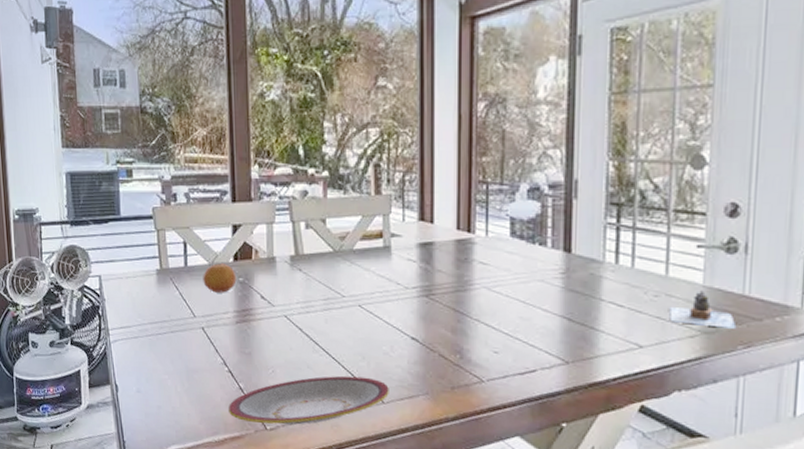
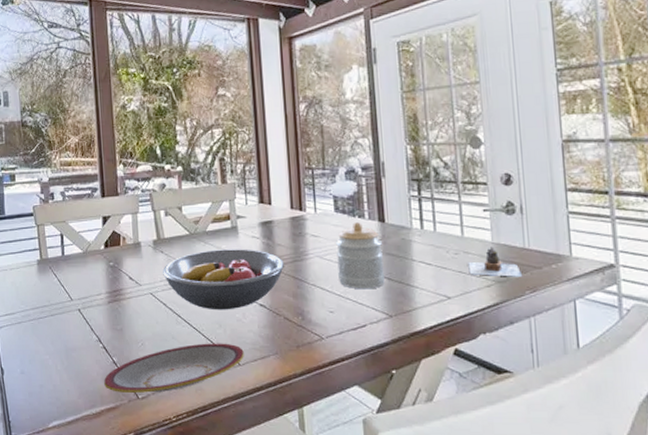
fruit: present [203,263,237,293] -> none [78,251,108,277]
fruit bowl: none [300,271,445,341] -> present [163,249,285,310]
jar: none [508,251,565,330] -> present [336,222,385,290]

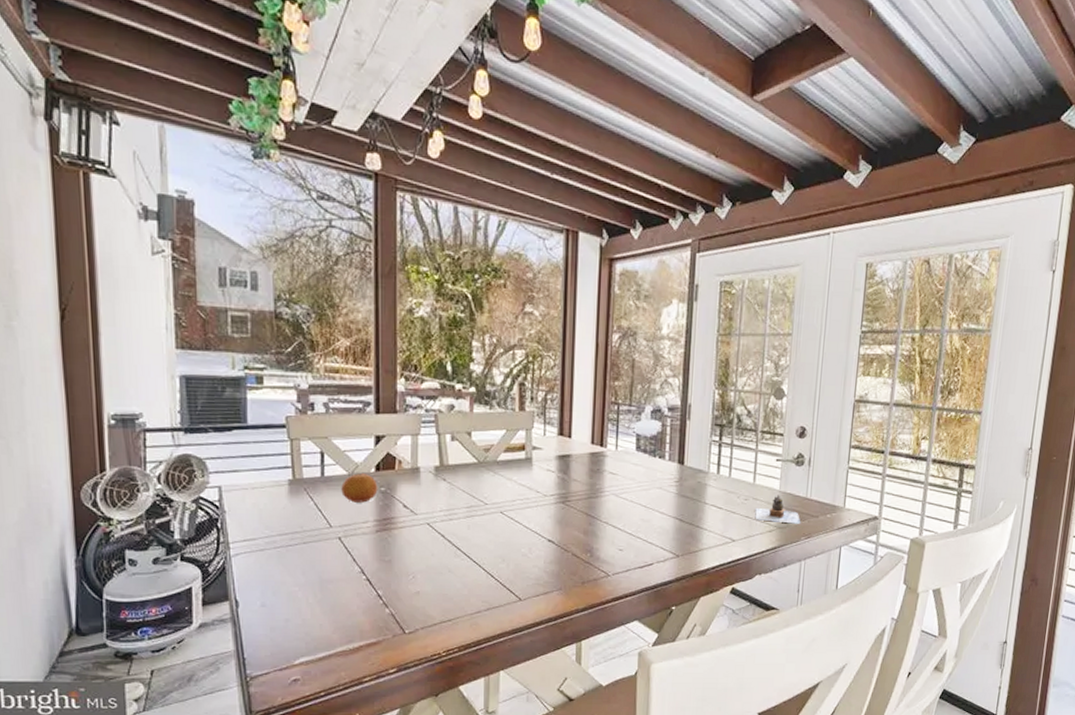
fruit: none [78,251,108,277] -> present [341,473,378,503]
plate: present [104,343,244,393] -> none [365,577,526,628]
fruit bowl: present [163,249,285,310] -> none [443,481,579,545]
jar: present [336,222,385,290] -> none [632,463,678,529]

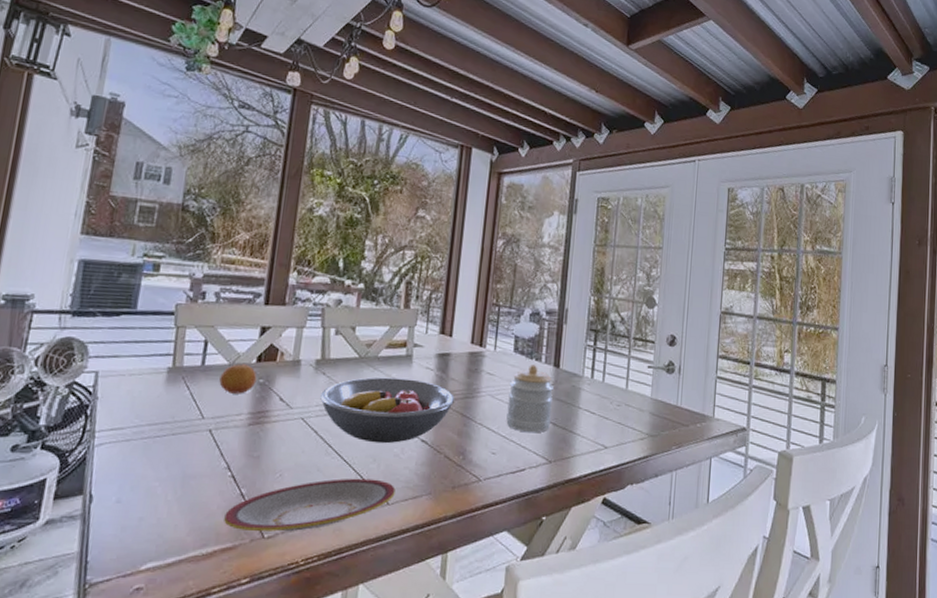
plate: none [365,577,526,628] -> present [224,478,395,532]
fruit bowl: none [443,481,579,545] -> present [320,377,455,444]
jar: none [632,463,678,529] -> present [506,365,554,433]
teapot: present [755,495,801,524] -> none [627,402,672,433]

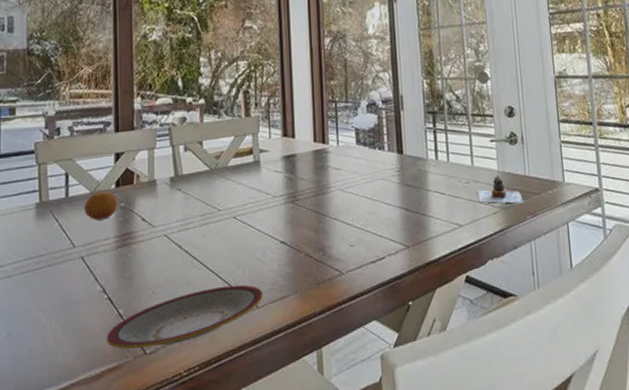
fruit bowl: present [320,377,455,444] -> none [179,184,307,250]
jar: present [506,365,554,433] -> none [357,154,403,221]
teapot: none [627,402,672,433] -> present [477,175,524,203]

